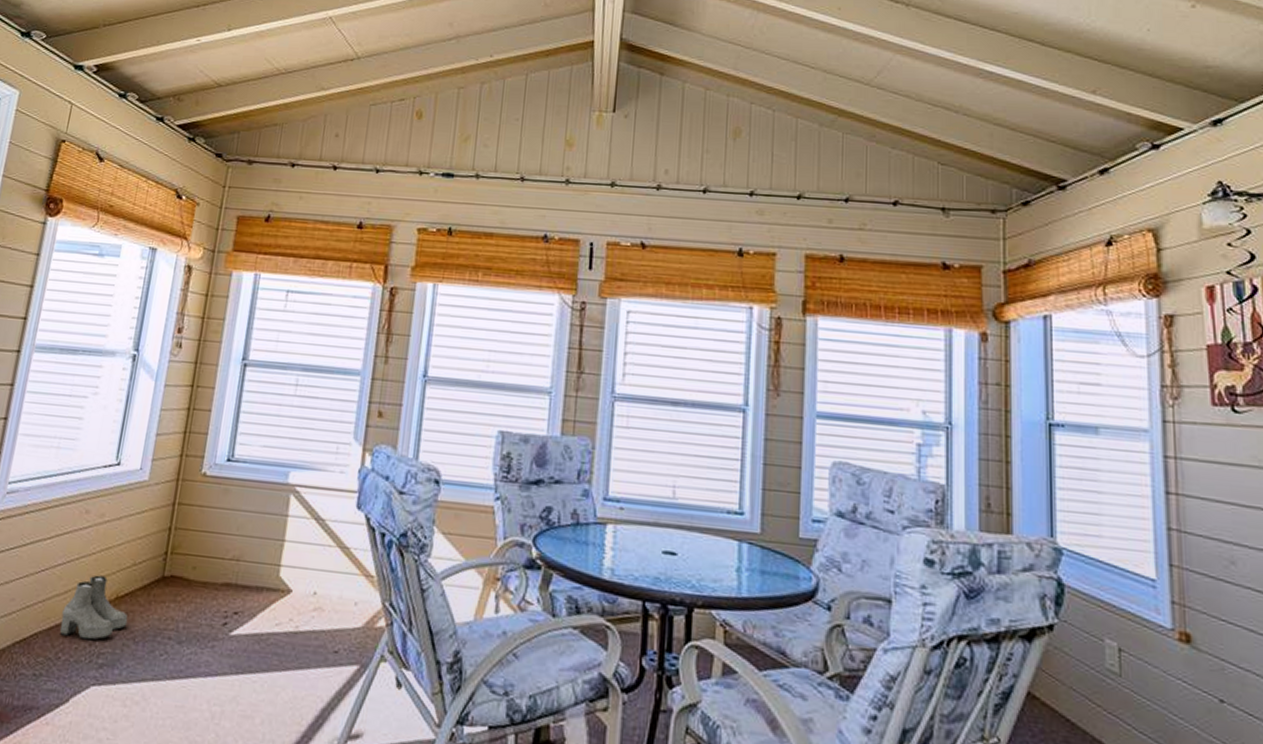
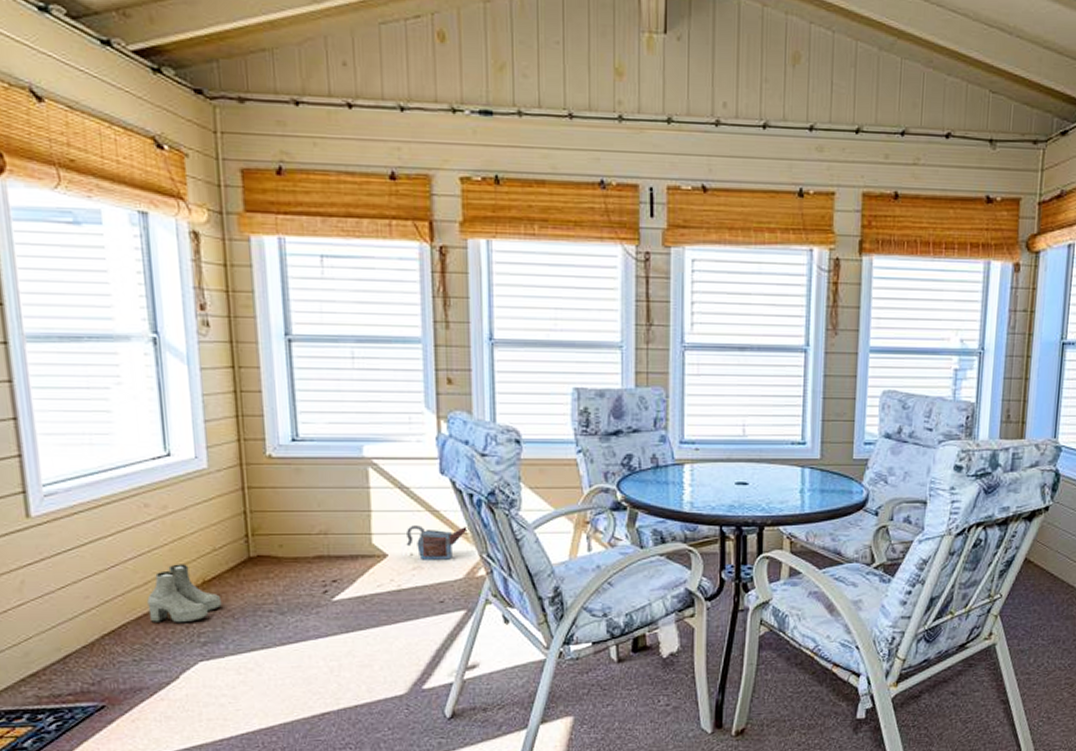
watering can: none [311,561,376,604] -> present [406,525,469,560]

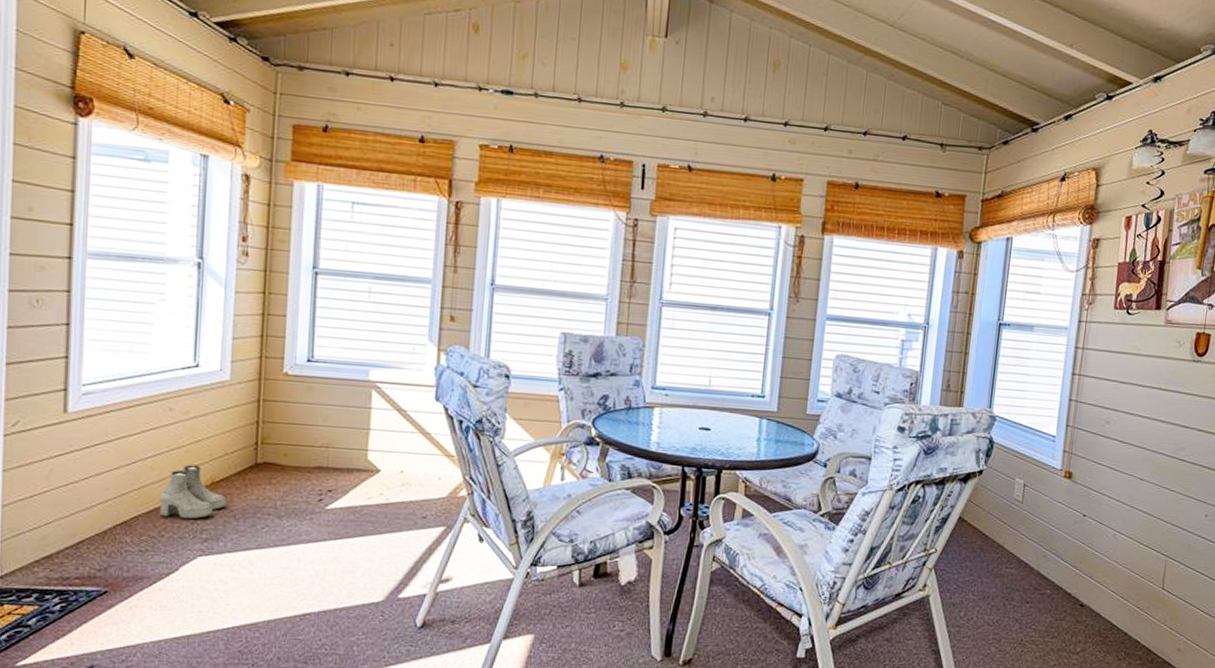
watering can: present [406,525,469,560] -> none [397,445,456,479]

